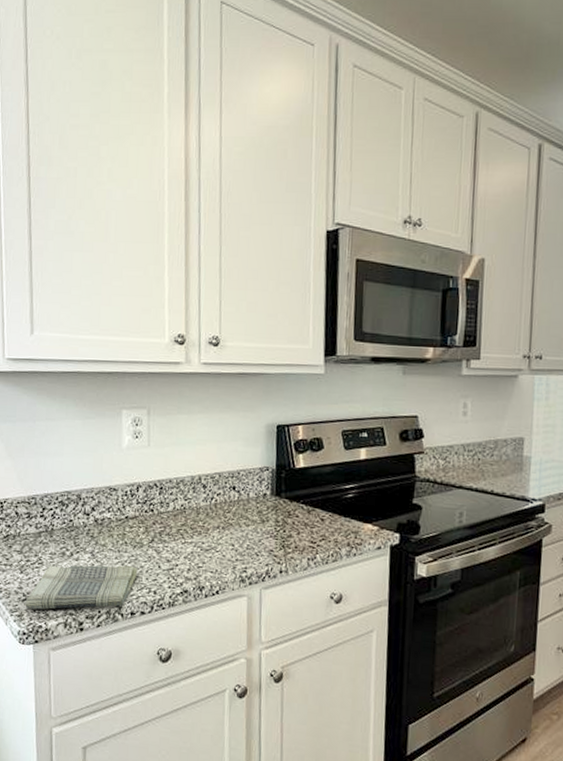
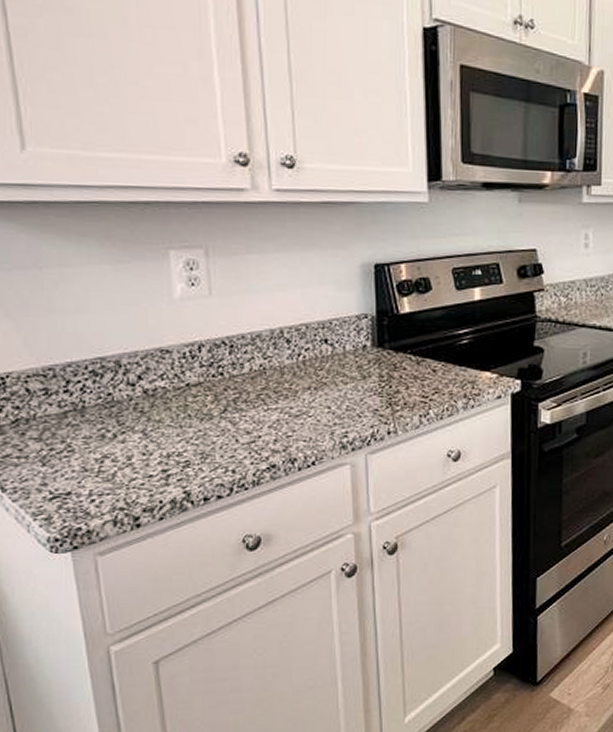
dish towel: present [25,564,138,610] -> none [53,443,209,509]

